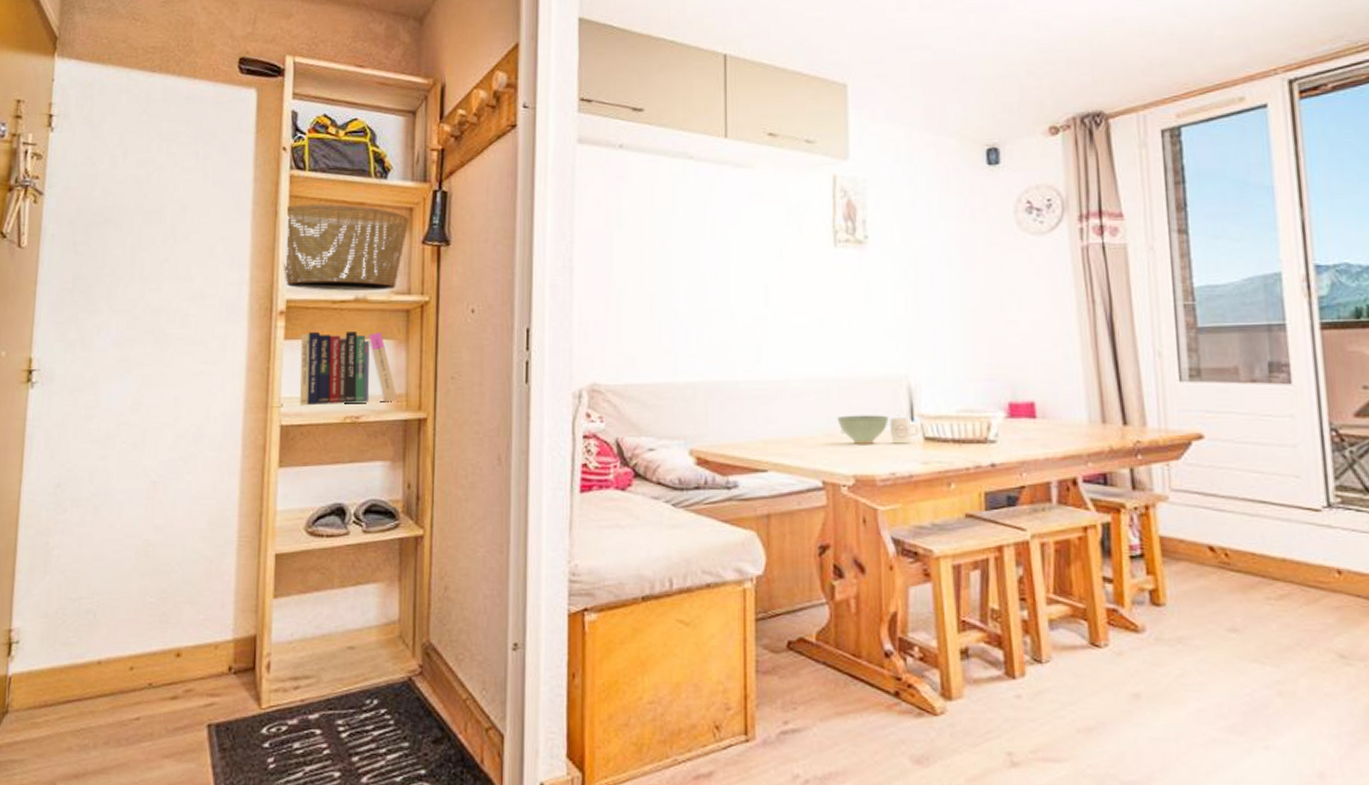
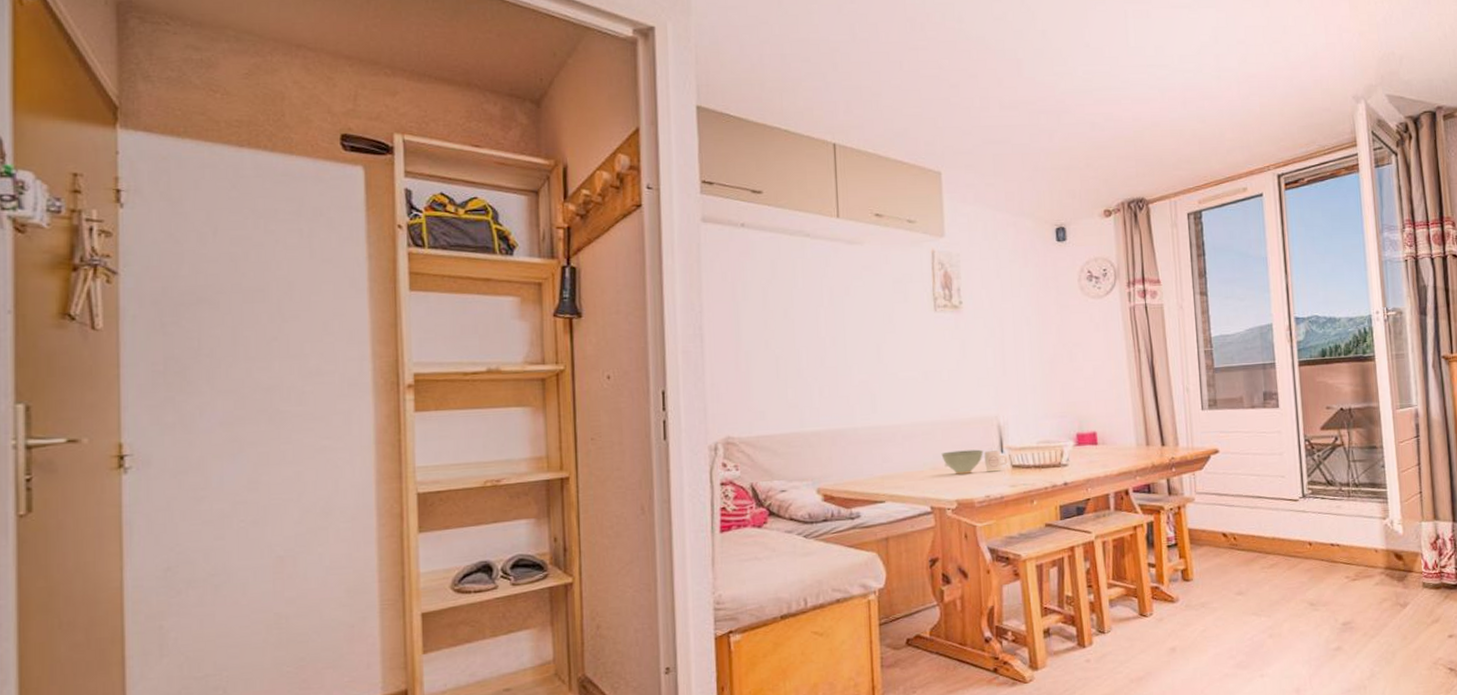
basket: present [275,204,410,291] -> none [394,280,539,364]
books: present [299,331,397,406] -> none [433,400,538,474]

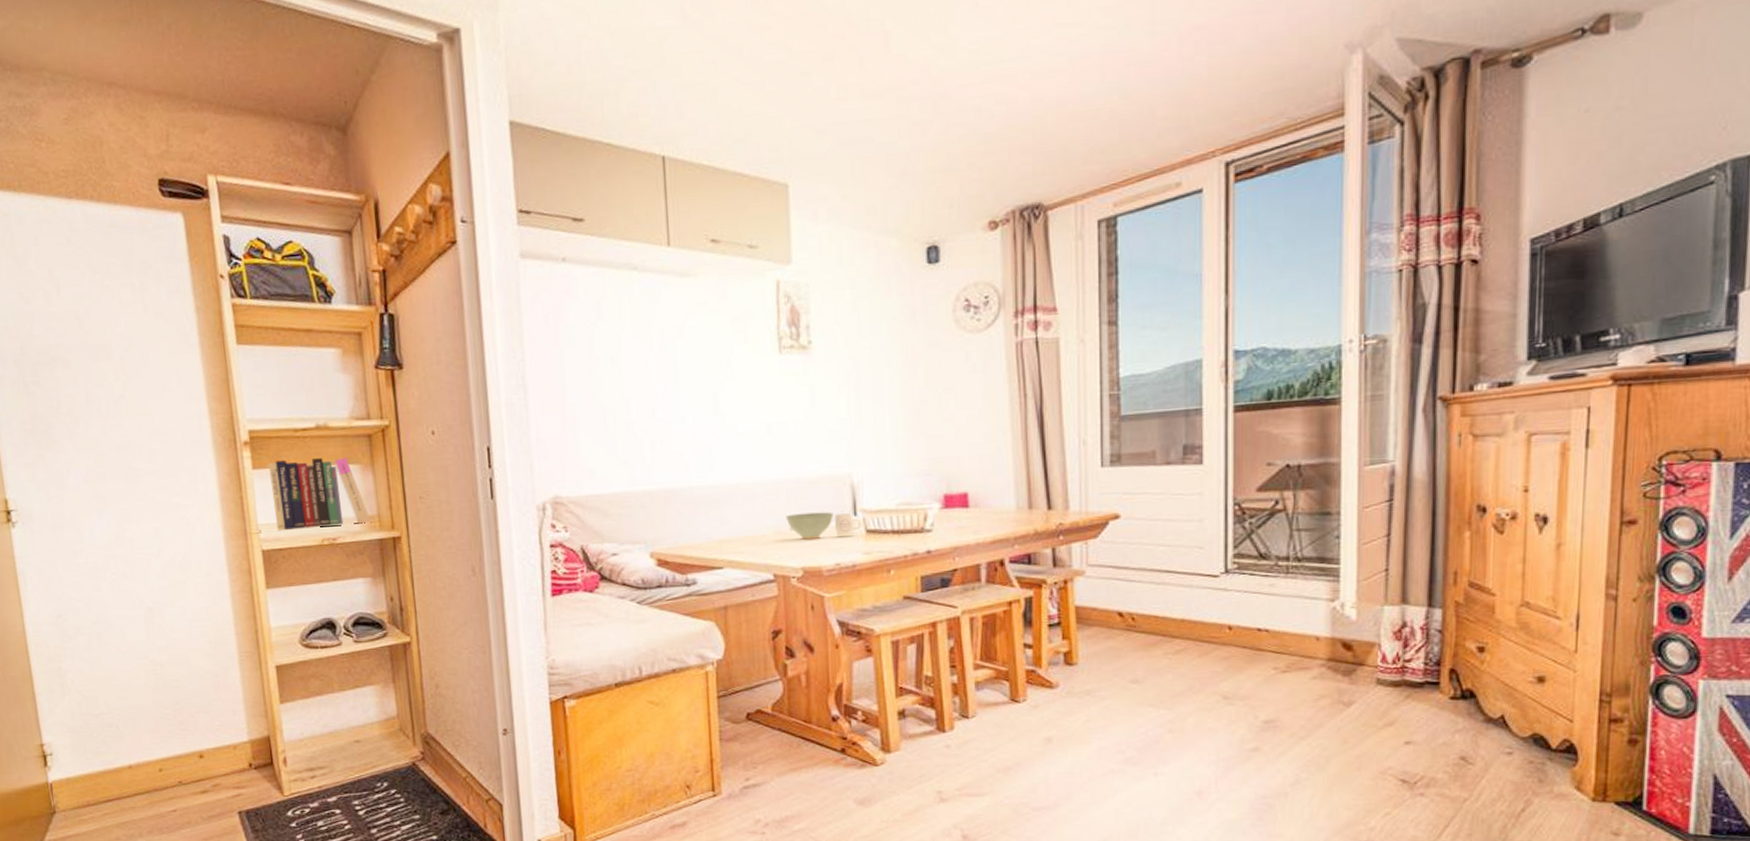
books: none [433,400,538,474] -> present [269,457,370,531]

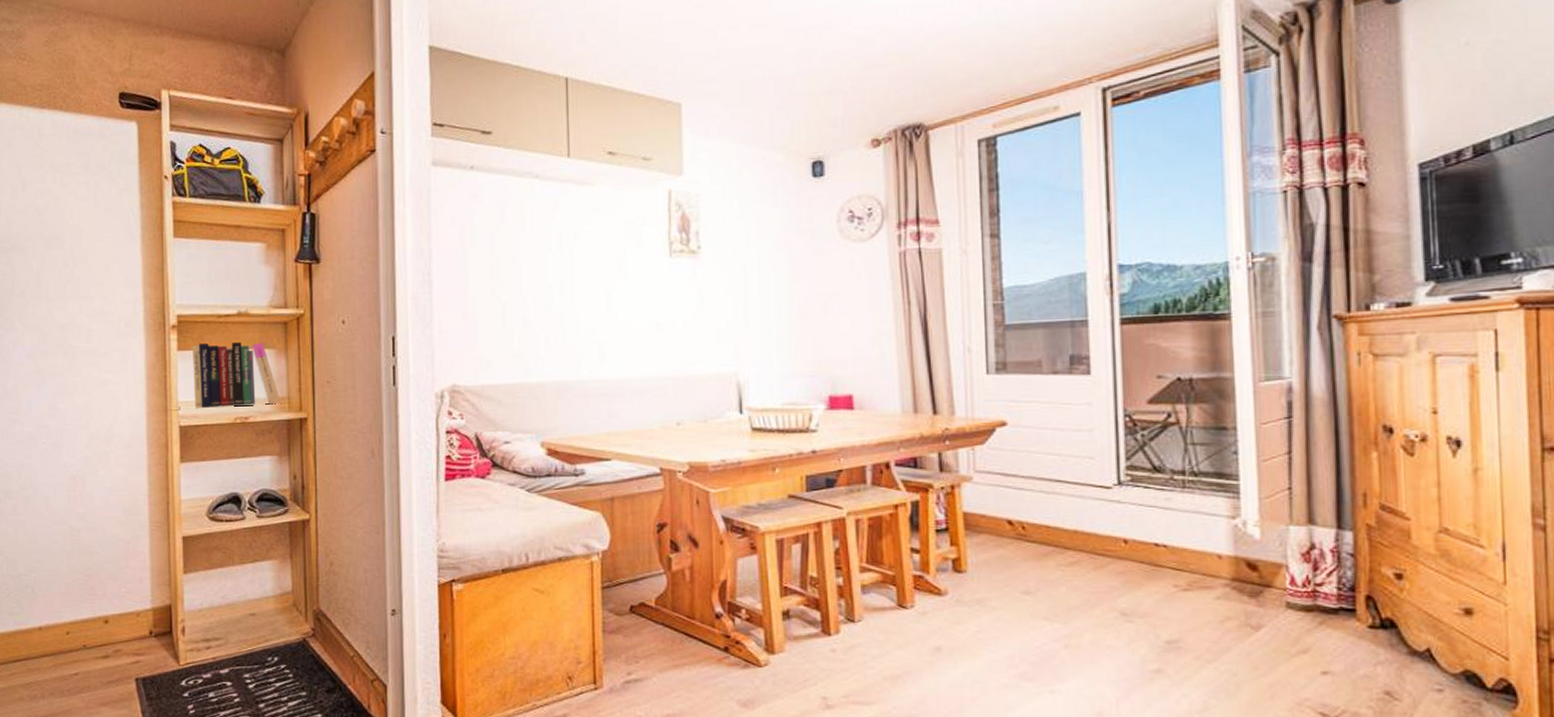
bowl: present [786,512,833,539] -> none [673,409,720,435]
mug: present [835,513,862,538] -> none [721,411,748,434]

